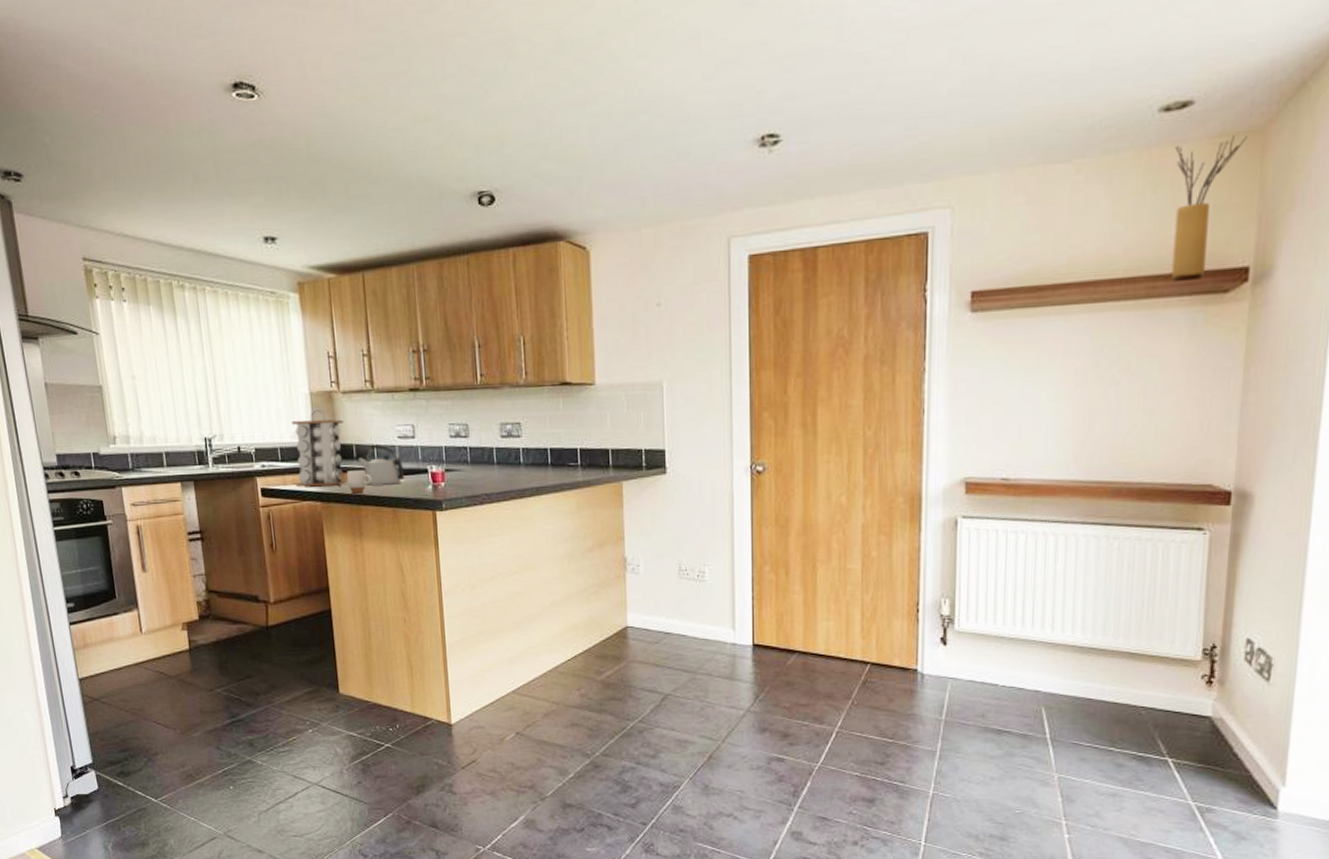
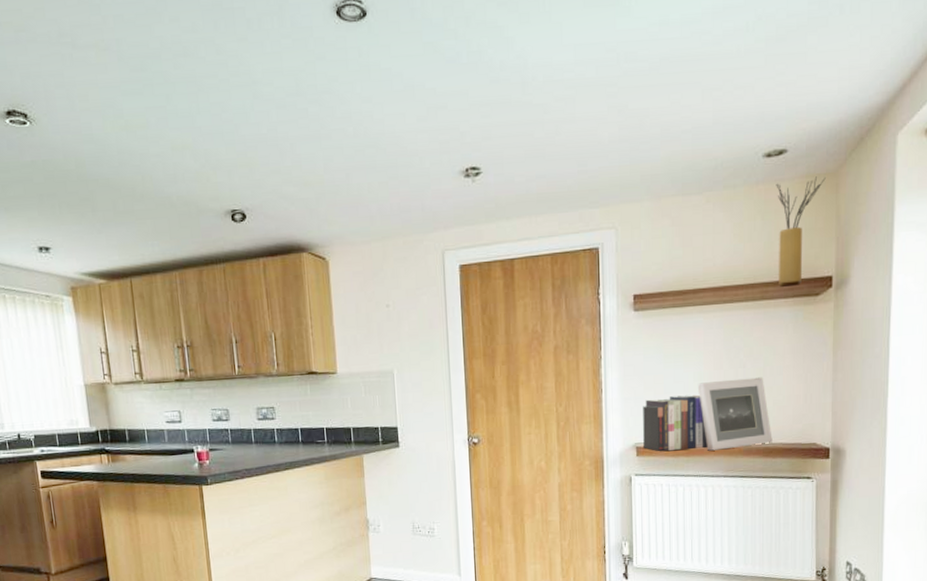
spice rack: present [291,409,348,489] -> none [67,398,122,470]
mug: present [347,470,372,495] -> none [120,452,144,474]
kettle: present [357,444,405,487] -> none [130,428,174,466]
books: none [975,418,1062,489] -> present [643,394,708,452]
picture frame: none [1051,398,1152,490] -> present [697,377,773,451]

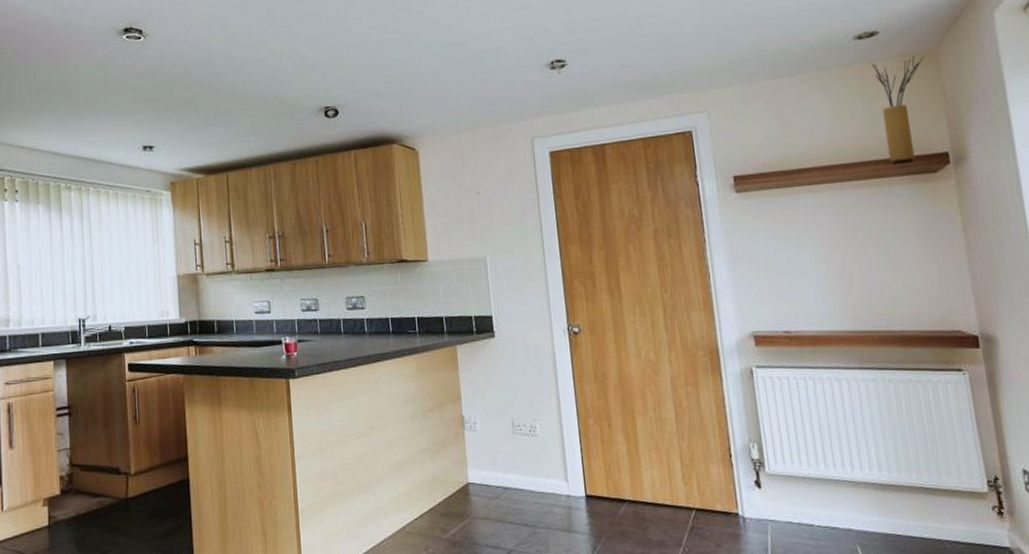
books: present [643,394,708,452] -> none [756,278,835,341]
picture frame: present [697,377,773,451] -> none [814,258,910,340]

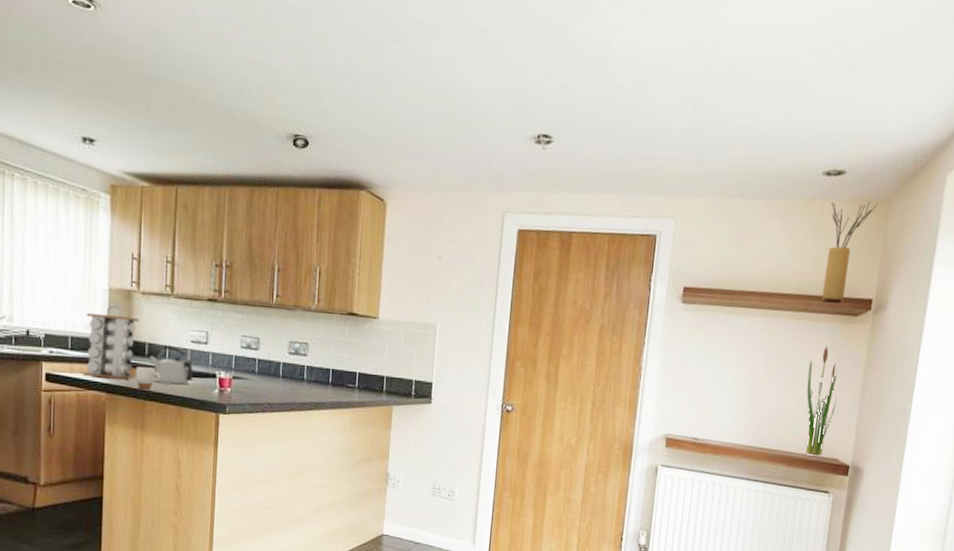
spice rack: none [159,289,209,362] -> present [82,304,140,381]
mug: none [208,343,231,367] -> present [136,367,160,391]
kettle: none [218,319,261,359] -> present [148,344,194,385]
plant: none [896,209,941,331] -> present [805,345,838,456]

